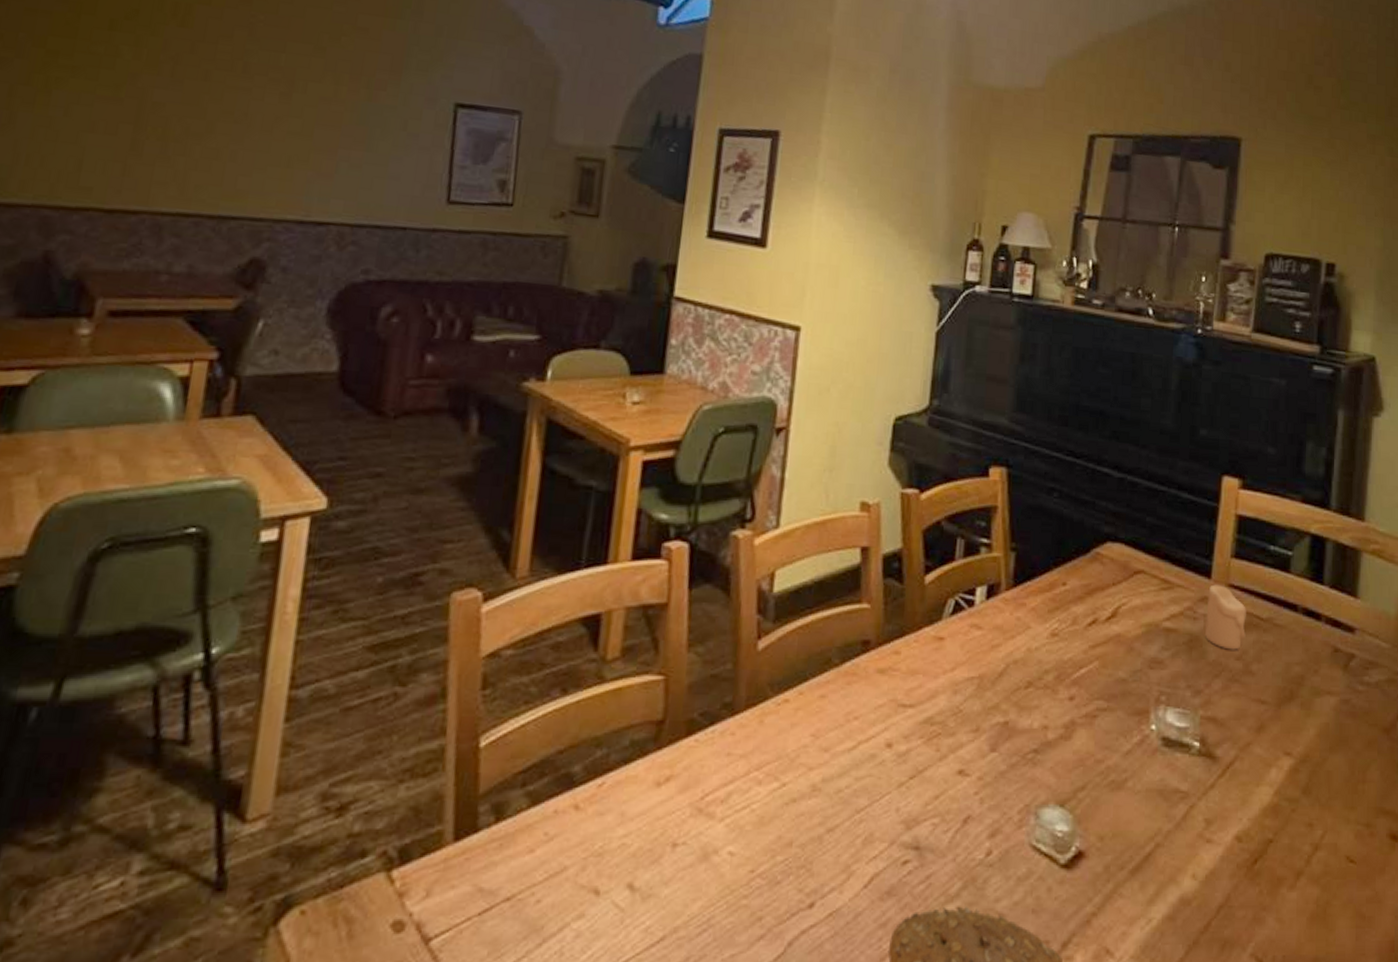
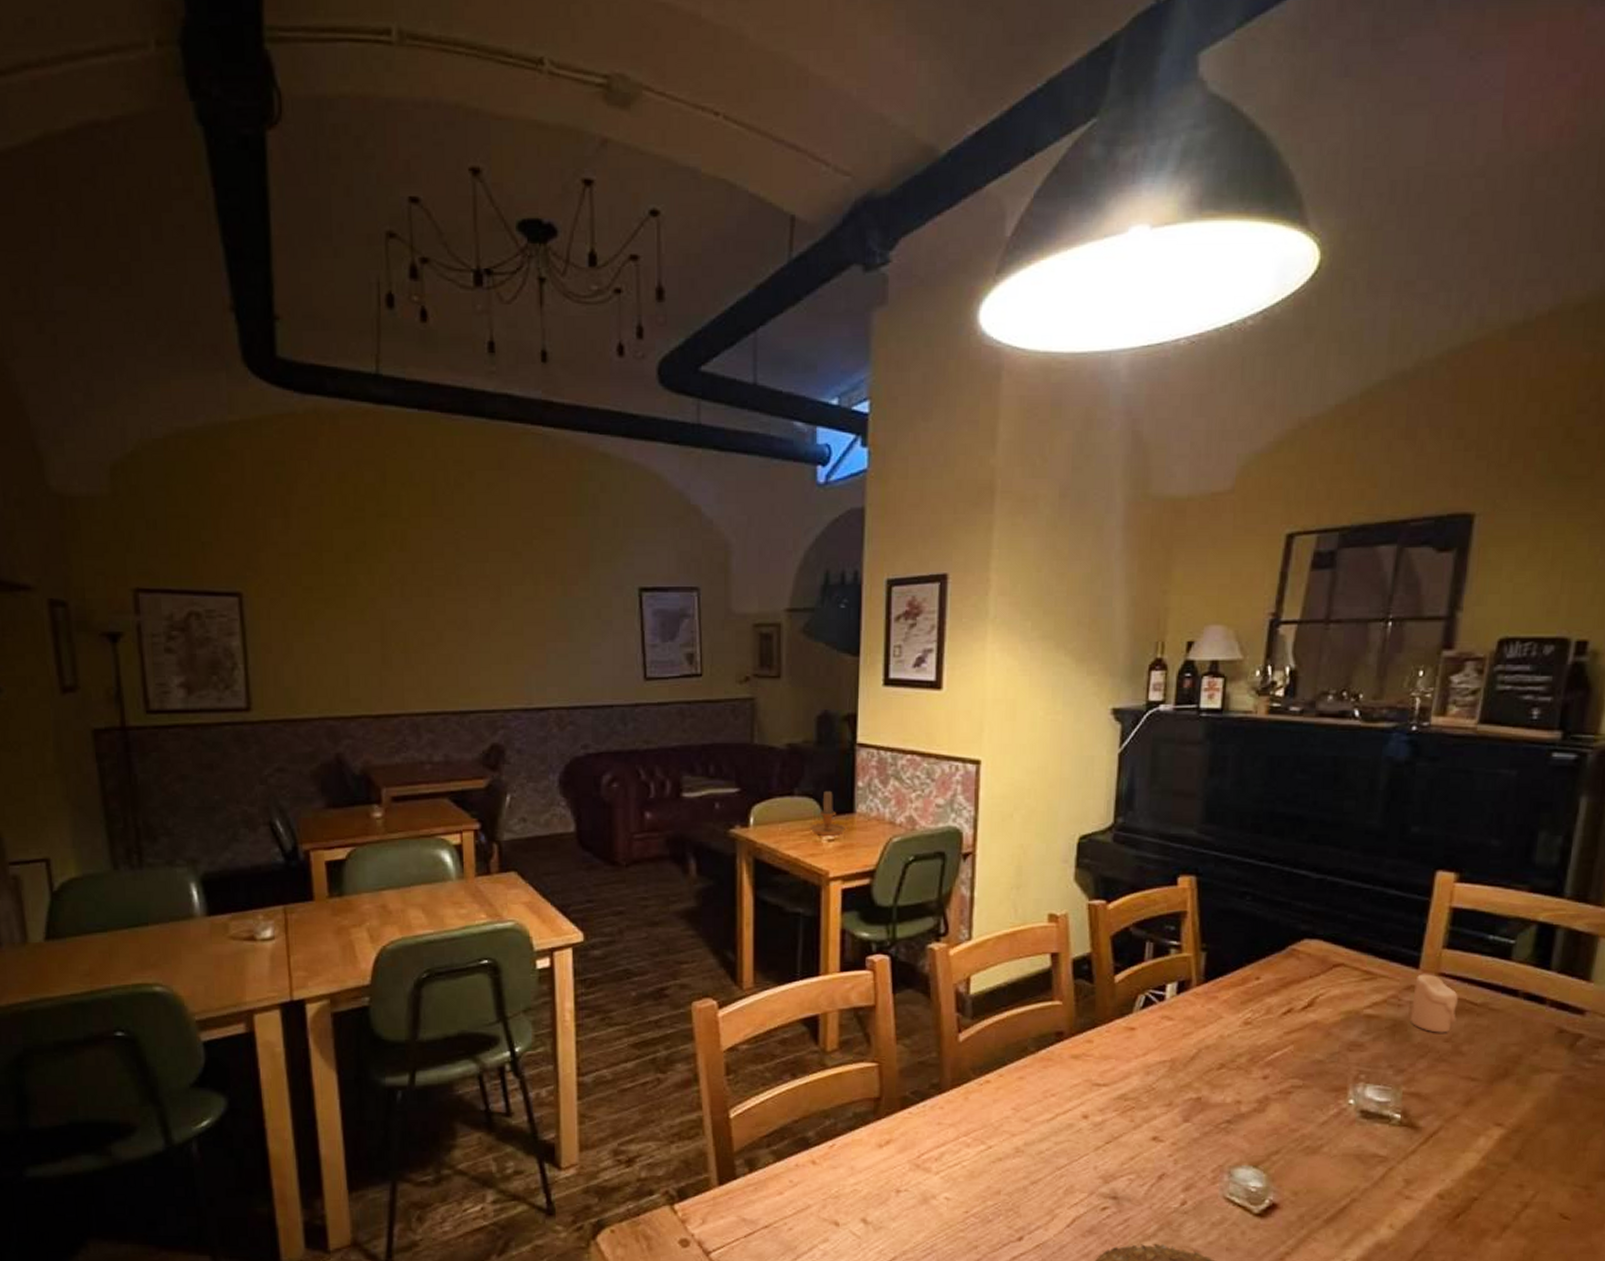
candle: none [613,346,663,398] -> present [809,790,854,836]

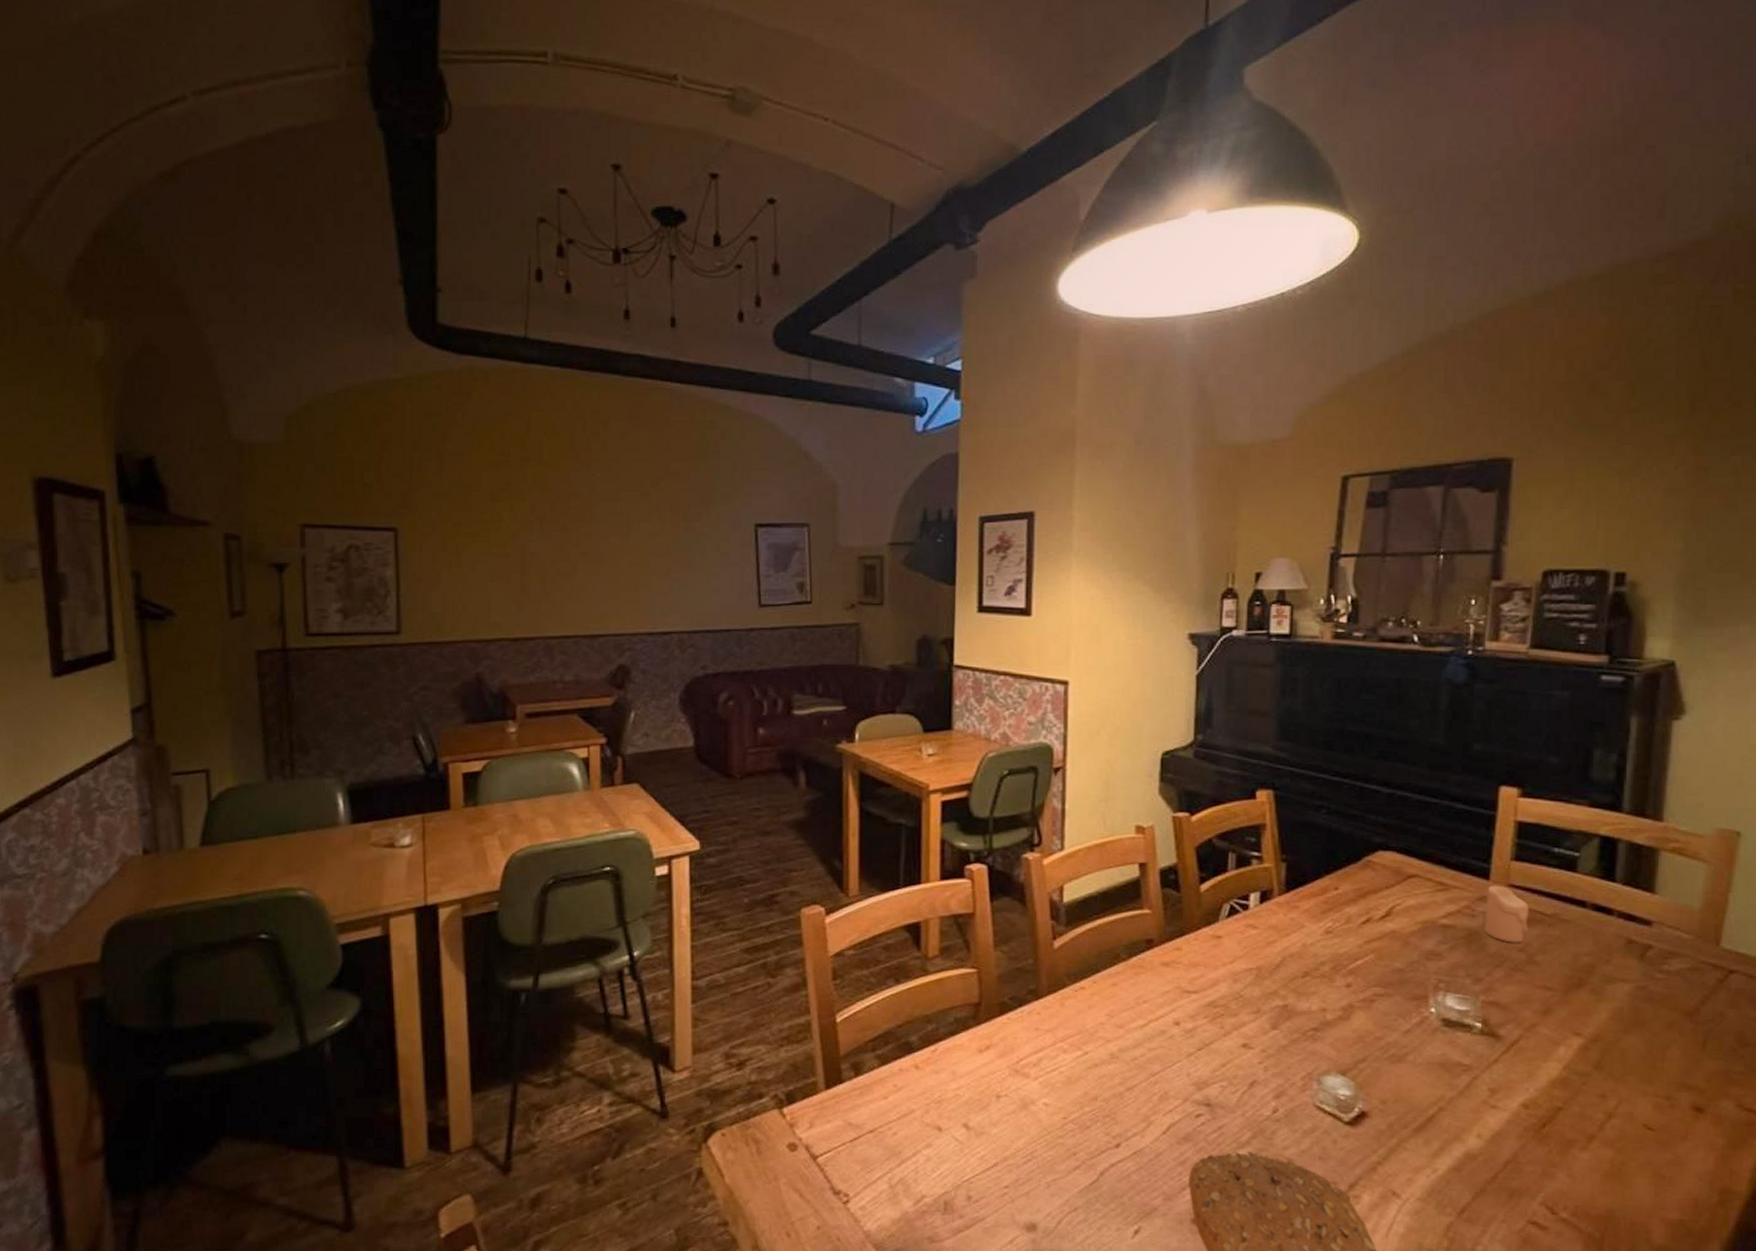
candle: present [809,790,854,836] -> none [911,709,952,751]

